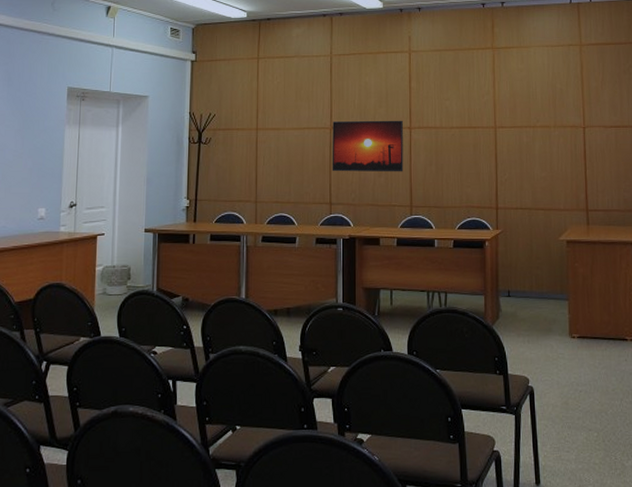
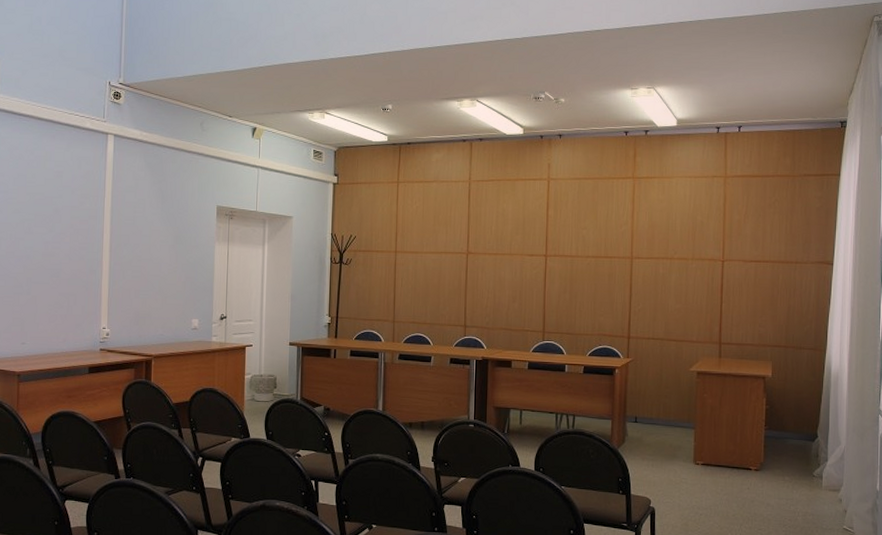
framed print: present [332,120,404,172] -> none [467,246,539,299]

